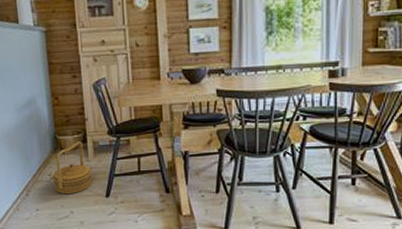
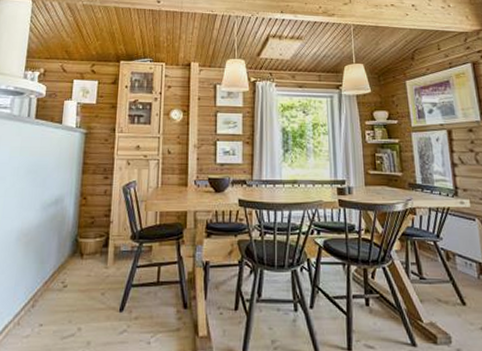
basket: present [52,142,92,195] -> none [65,246,108,307]

